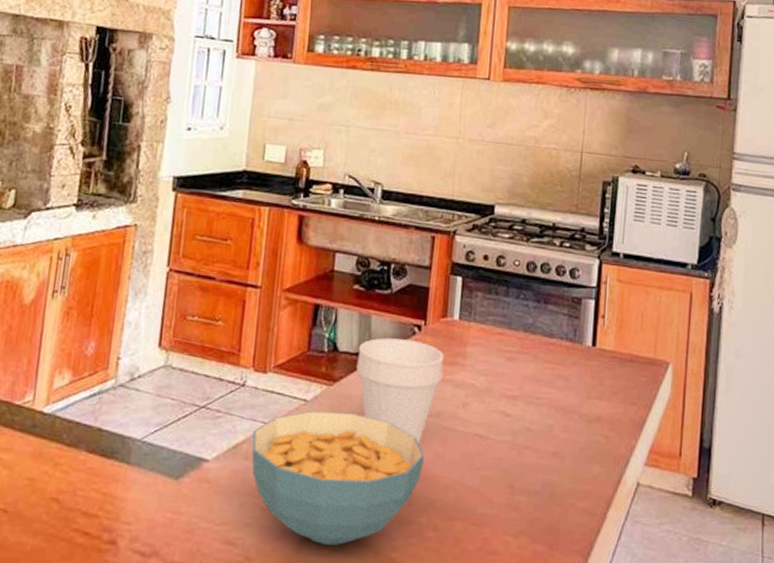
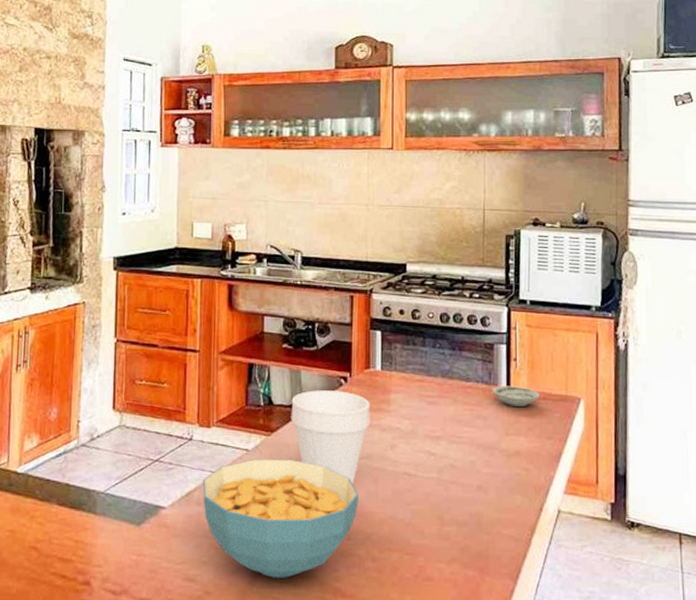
saucer: none [576,344,626,368] -> present [491,385,540,406]

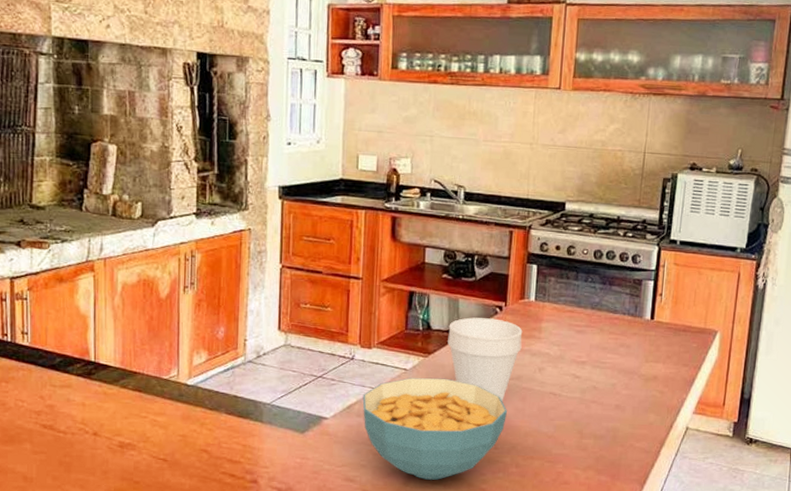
saucer: present [491,385,540,406] -> none [636,318,680,337]

